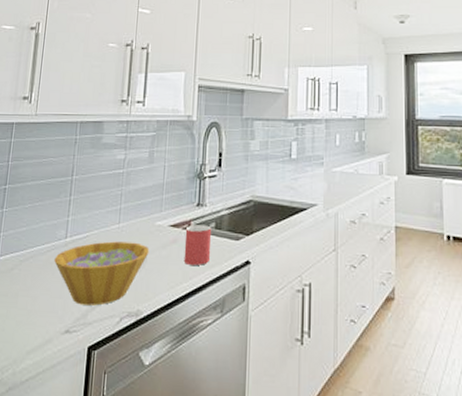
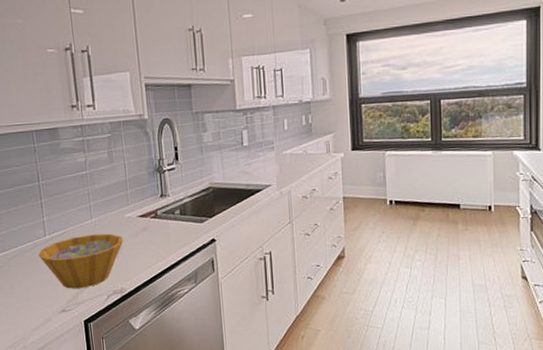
mug: present [183,225,212,265] -> none [153,212,180,247]

